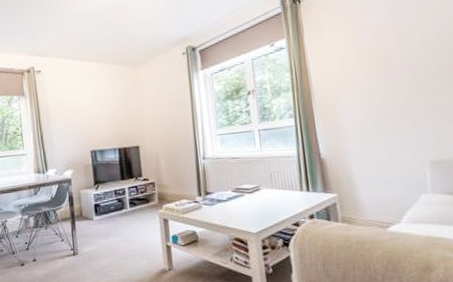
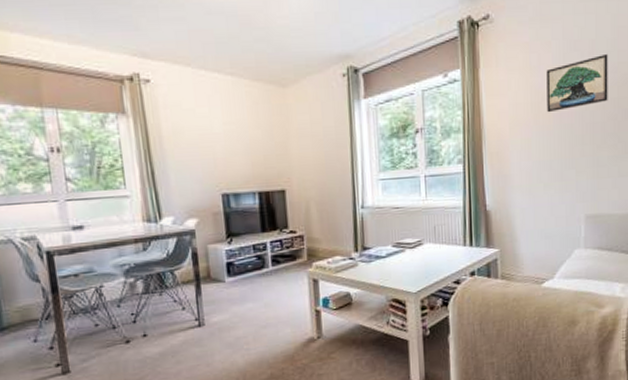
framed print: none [371,9,442,68] -> present [546,53,608,113]

